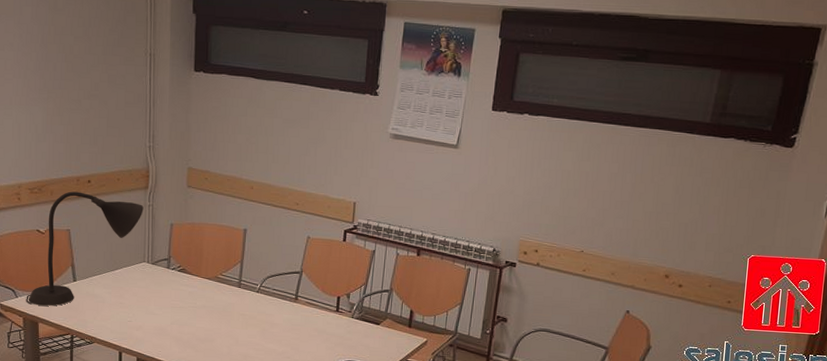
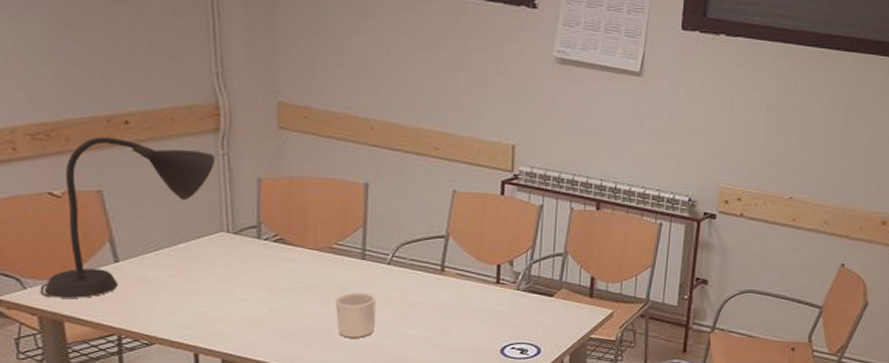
mug: none [217,312,246,349] -> present [336,292,376,338]

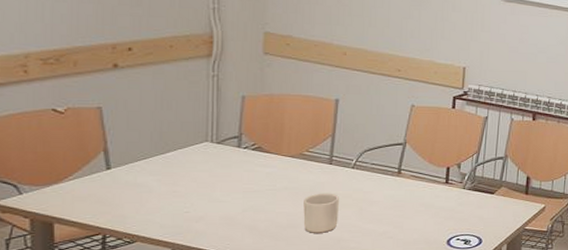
desk lamp: present [40,137,215,298] -> none [34,61,206,202]

